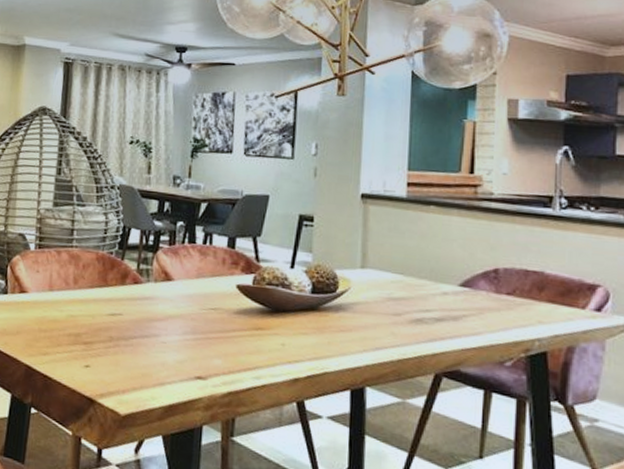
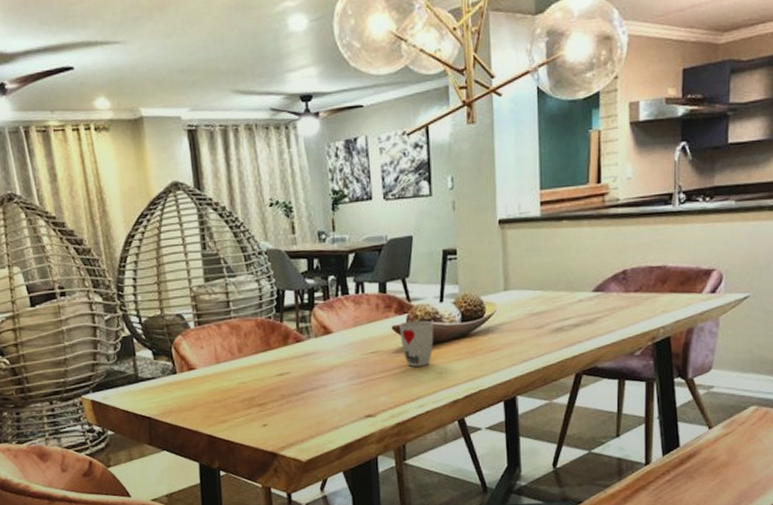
cup: none [243,282,281,334] -> present [399,320,434,367]

